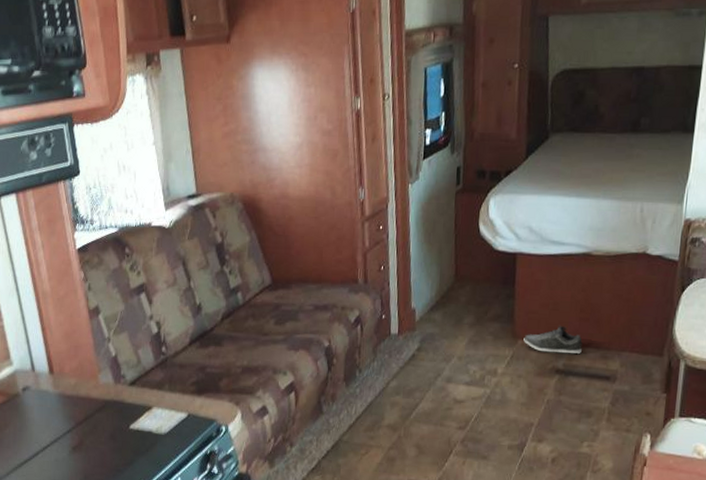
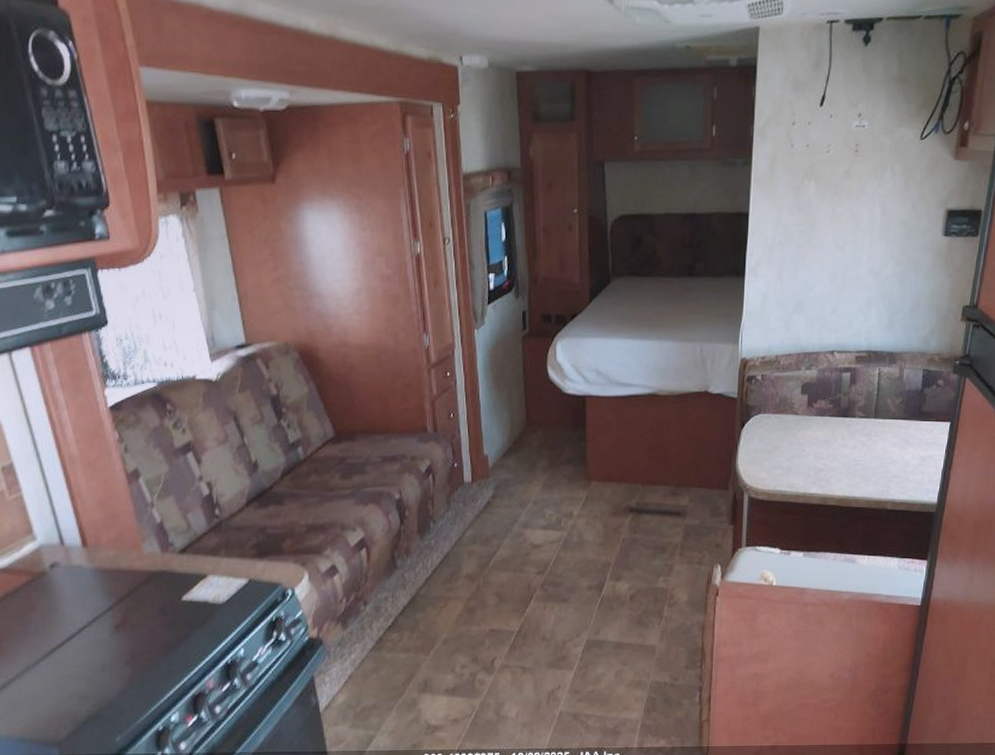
shoe: present [523,326,583,354] -> none [597,466,653,493]

